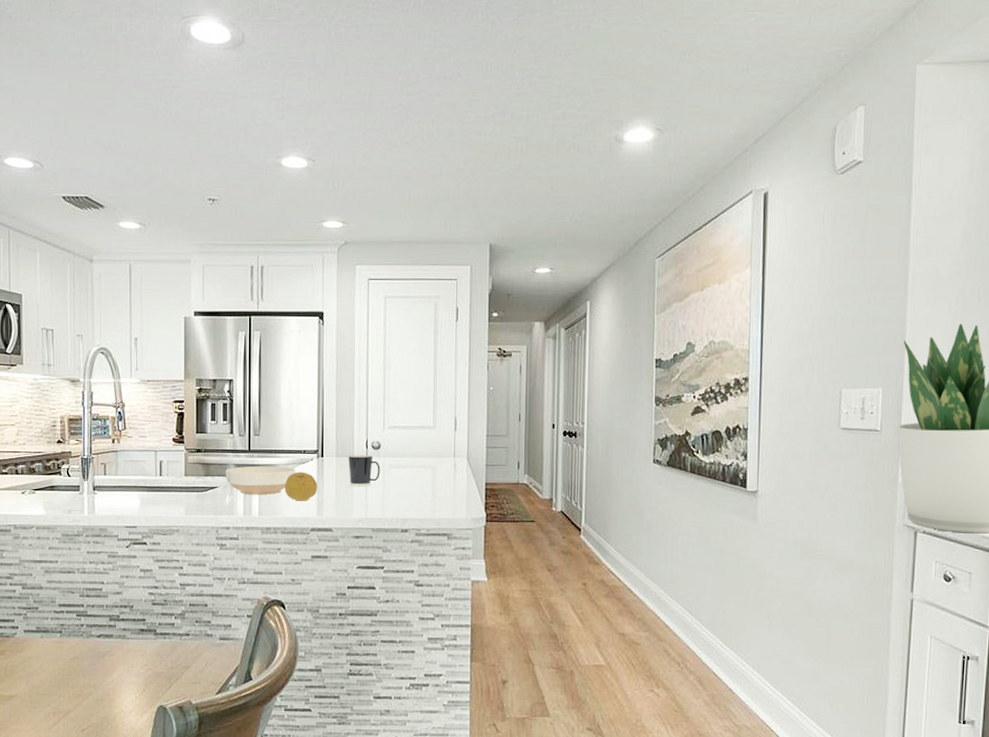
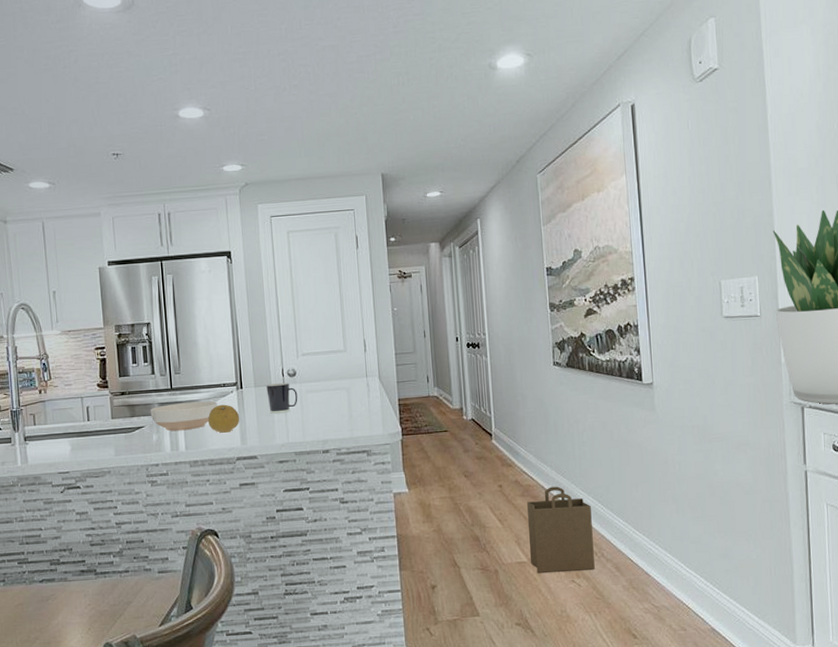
shopping bag: none [608,590,678,680] -> present [526,486,595,573]

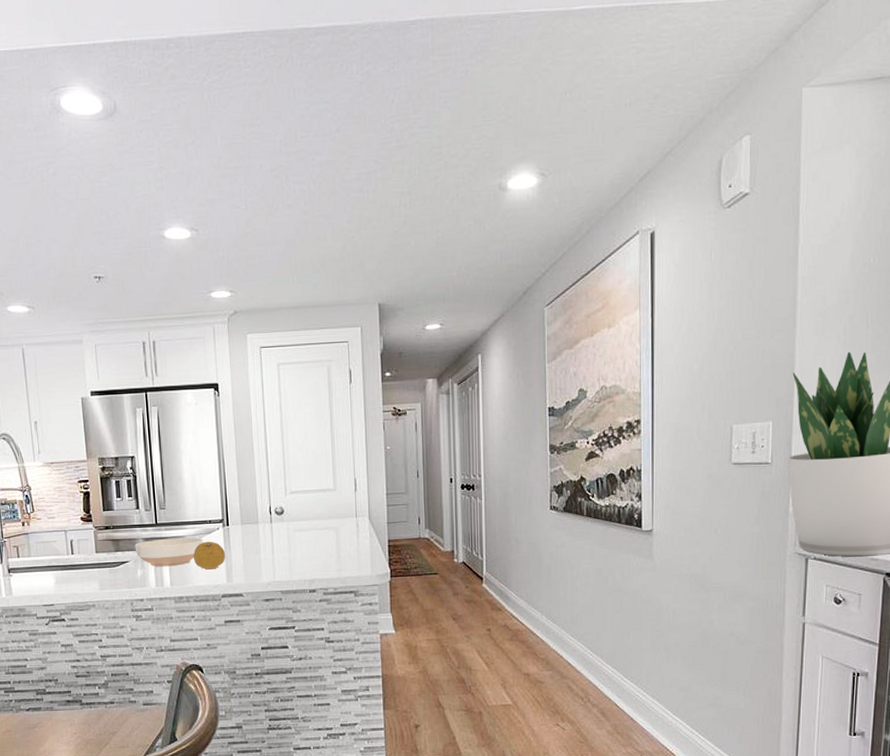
mug: present [266,383,298,414] -> none [253,521,285,552]
shopping bag: present [526,486,595,573] -> none [514,631,580,716]

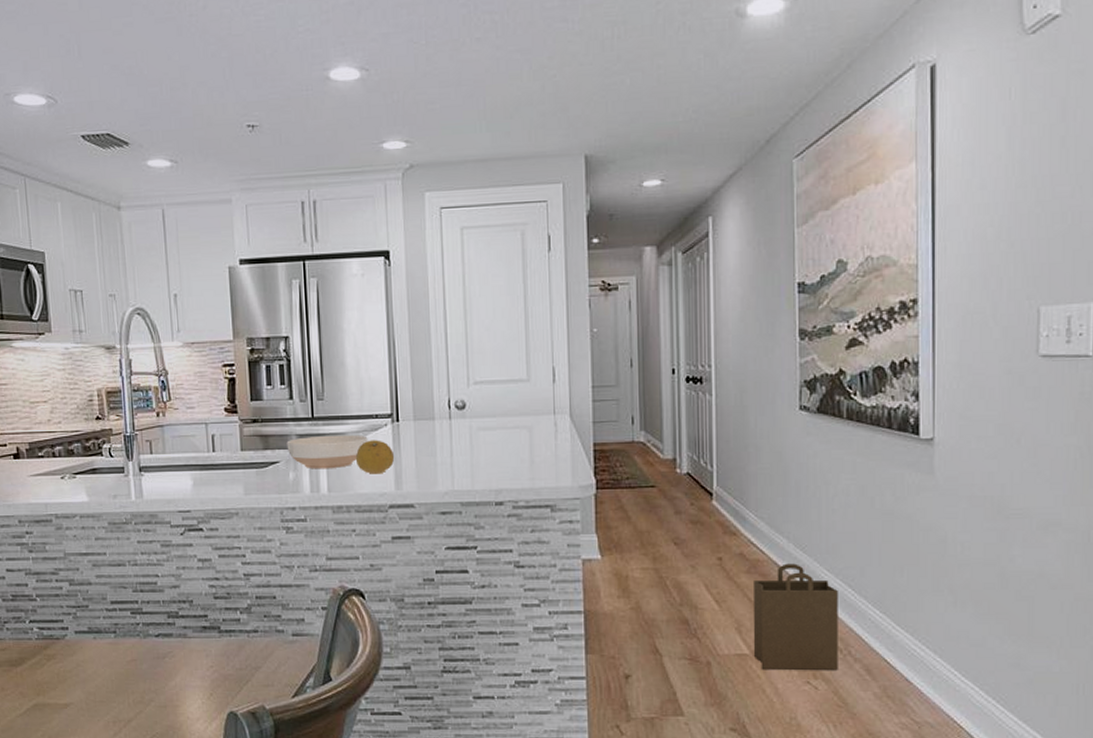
shopping bag: none [514,631,580,716] -> present [752,563,838,670]

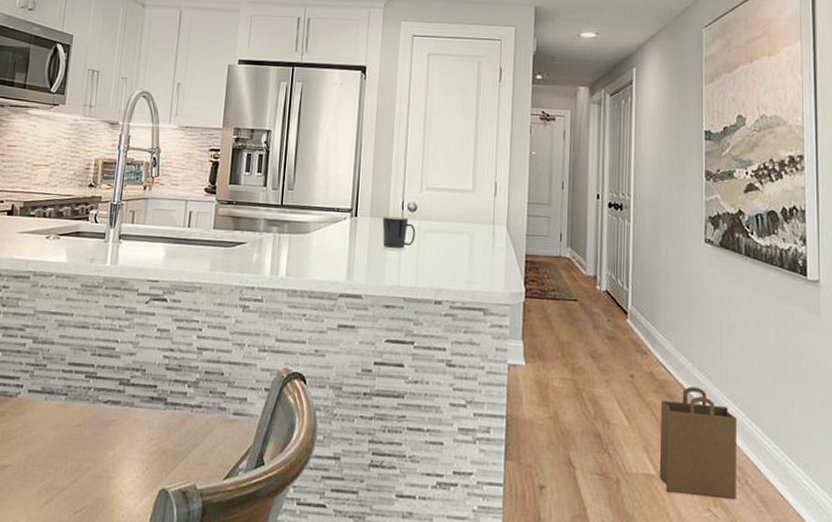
bowl: present [286,434,368,469] -> none [255,222,328,254]
fruit: present [355,440,395,474] -> none [314,231,350,264]
mug: none [428,417,467,454] -> present [382,216,416,251]

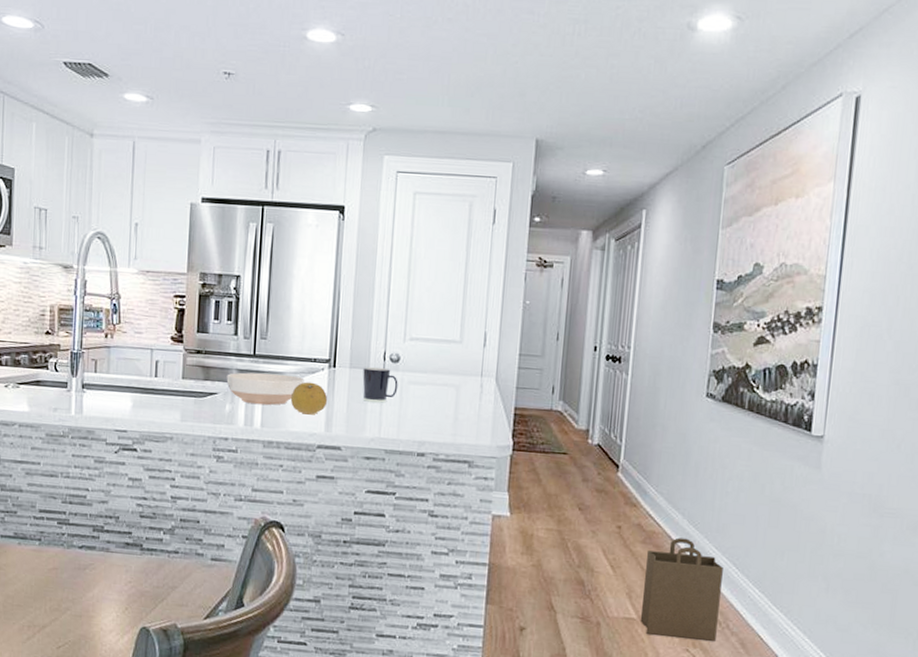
bowl: none [255,222,328,254] -> present [226,372,304,405]
fruit: none [314,231,350,264] -> present [290,381,328,415]

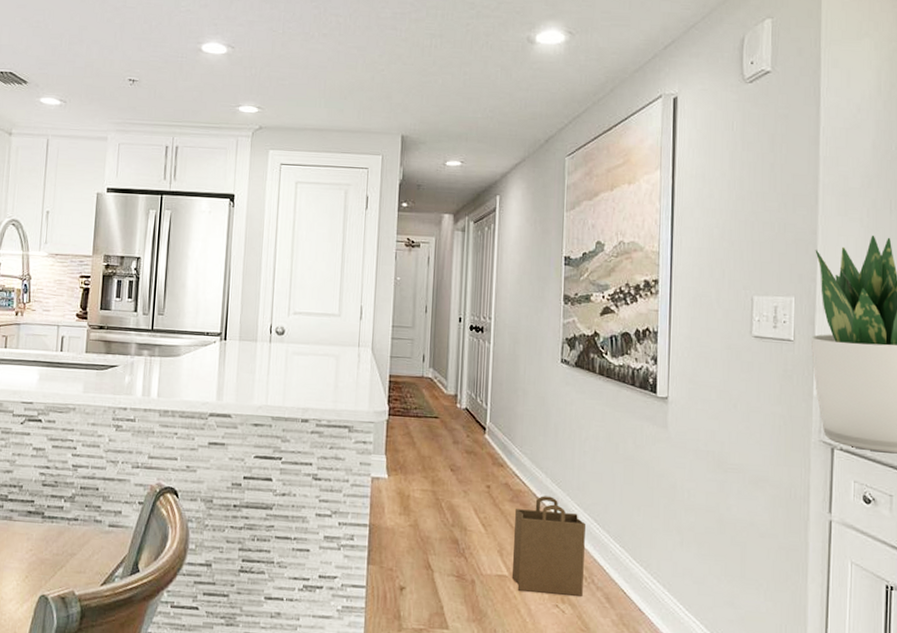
bowl: present [226,372,304,405] -> none [126,346,198,376]
fruit: present [290,381,328,415] -> none [184,354,219,385]
mug: present [362,367,398,403] -> none [251,339,283,373]

